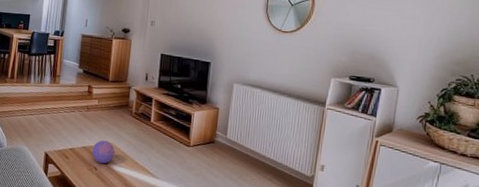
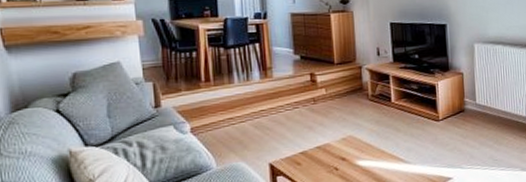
decorative ball: present [91,140,115,164] -> none [328,133,356,162]

